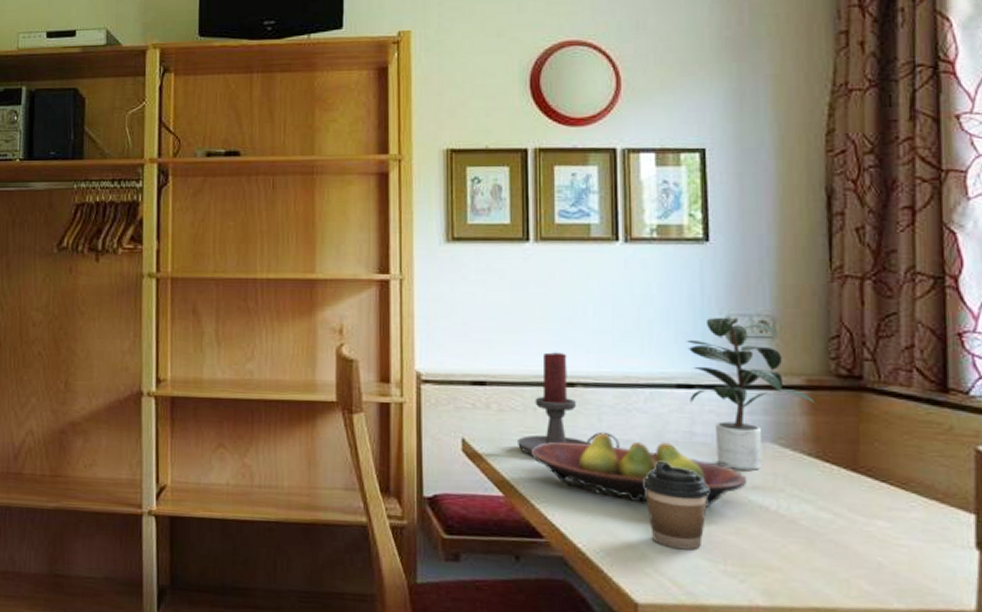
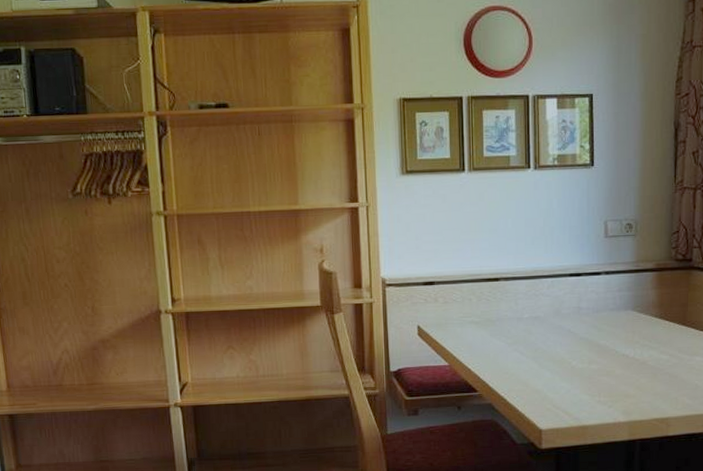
candle holder: present [518,351,620,455] -> none [458,255,530,334]
fruit bowl: present [530,433,748,509] -> none [467,313,616,360]
coffee cup: present [643,461,709,550] -> none [546,329,590,390]
potted plant: present [686,317,816,470] -> none [576,222,661,331]

